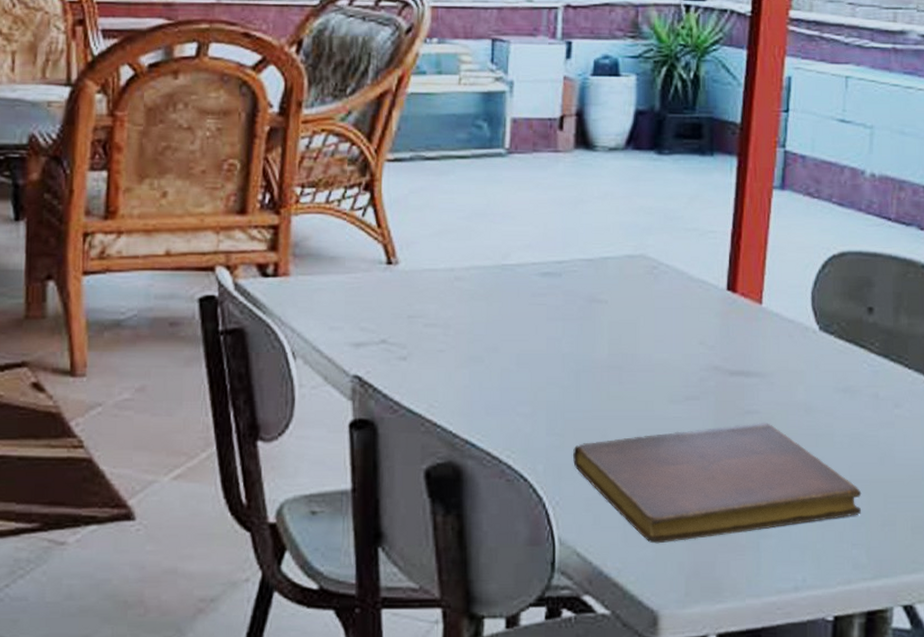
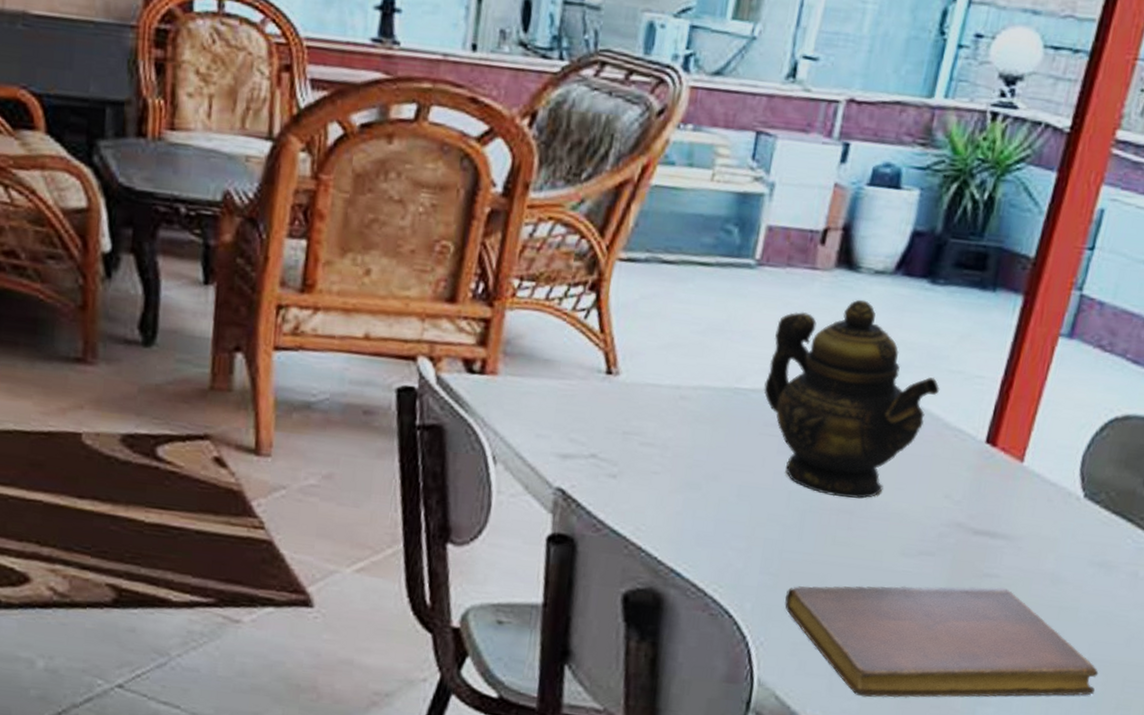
teapot: none [528,174,680,355] -> present [764,299,940,499]

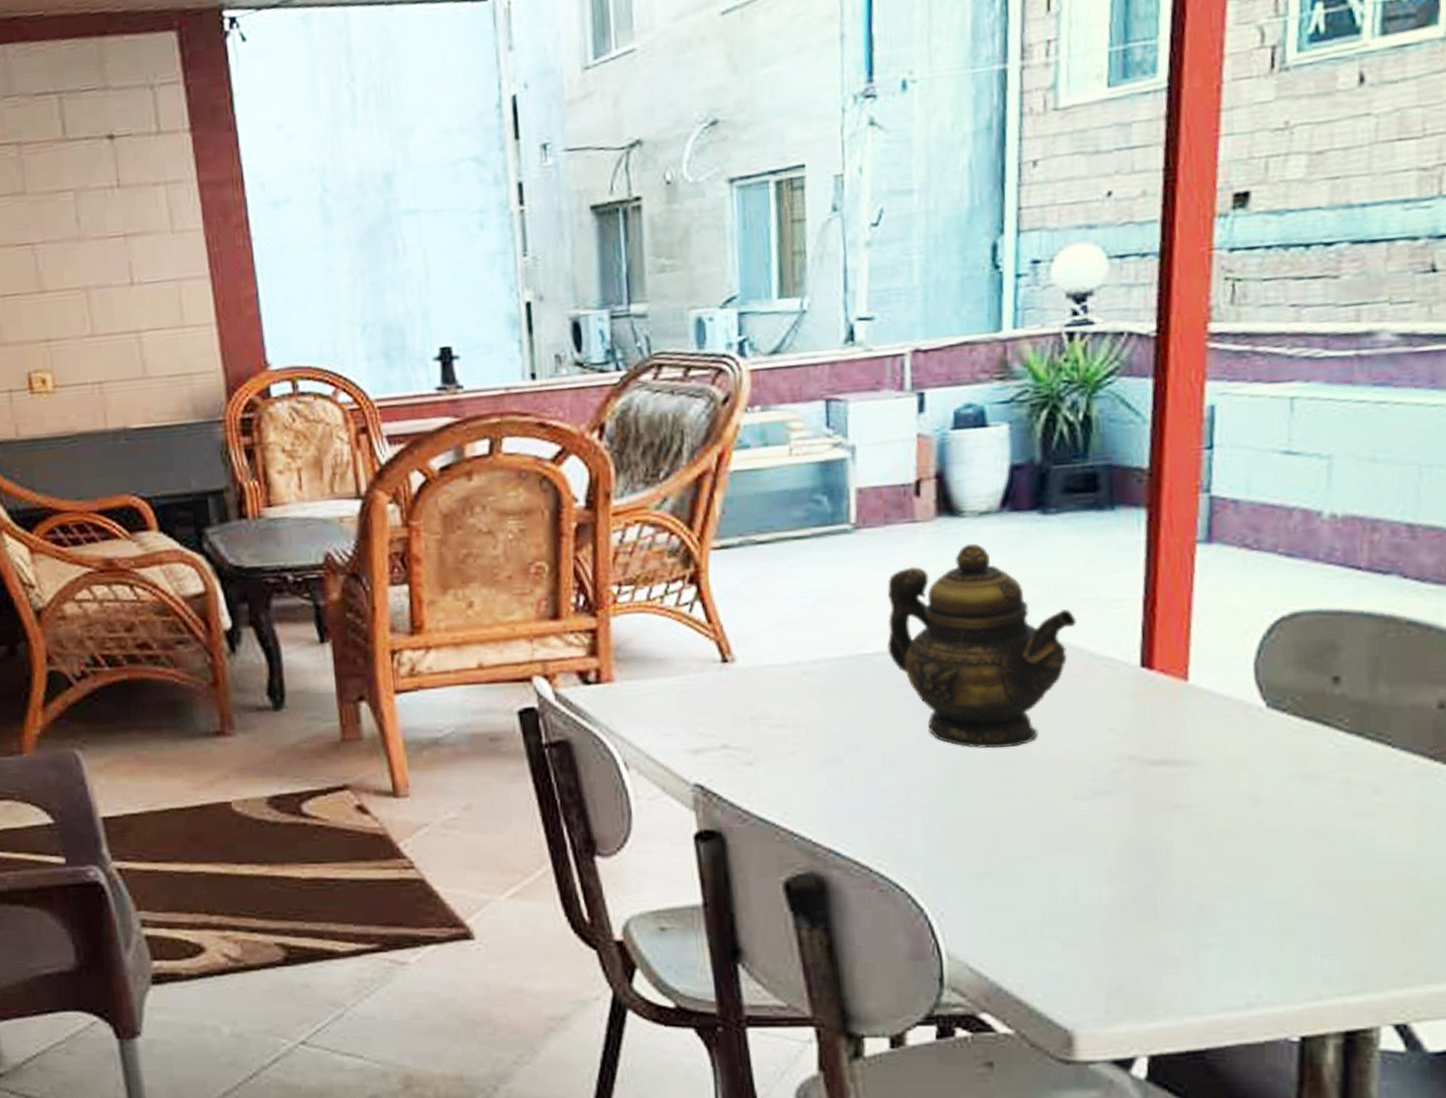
notebook: present [785,585,1099,698] -> none [957,818,1332,957]

